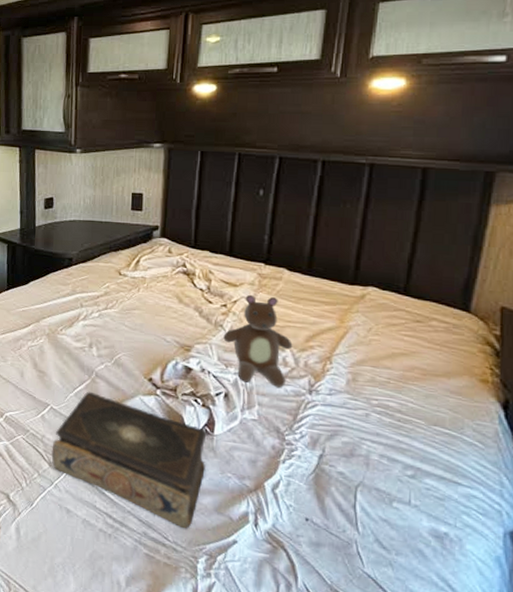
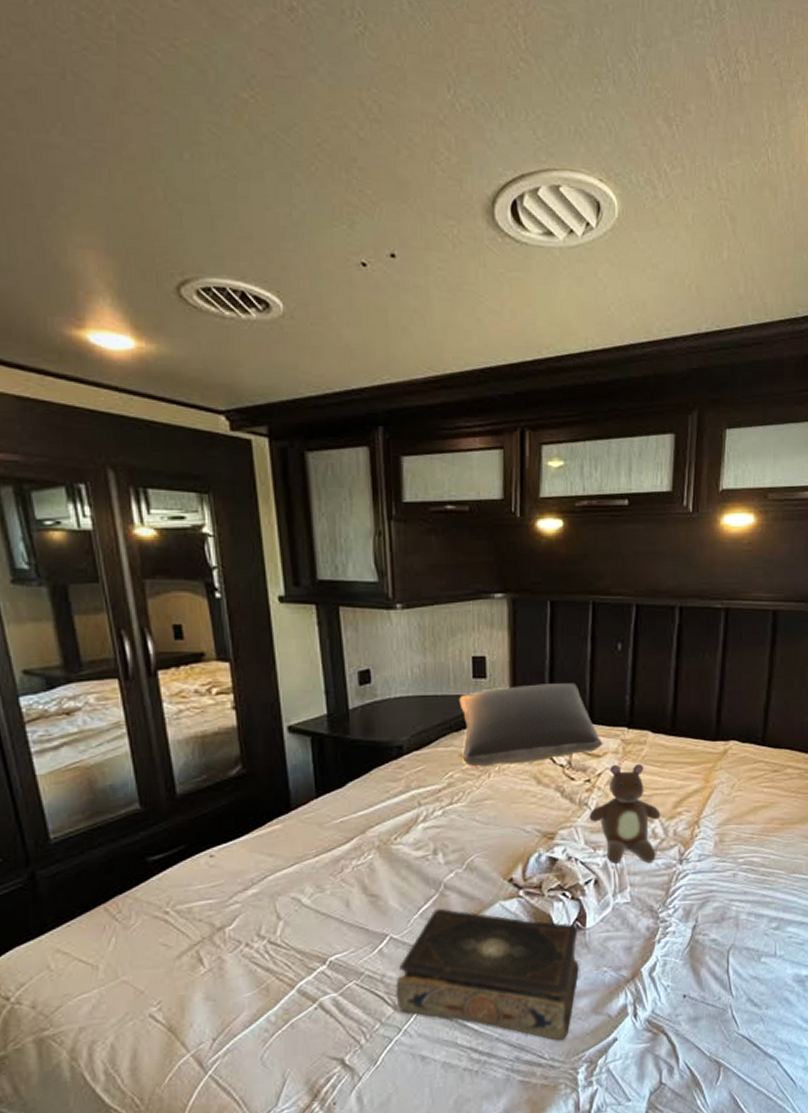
pillow: none [119,219,241,284] -> present [459,683,603,767]

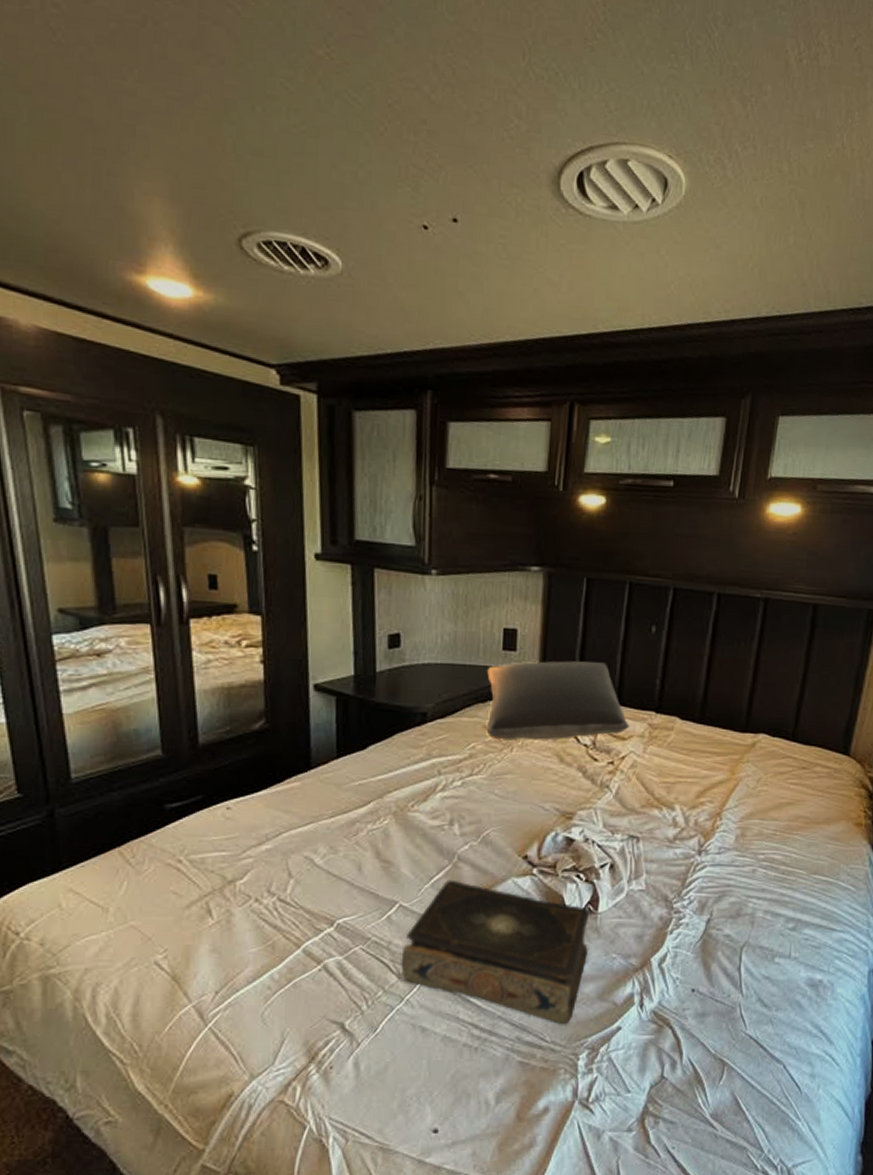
teddy bear: present [589,764,661,864] -> none [609,748,683,851]

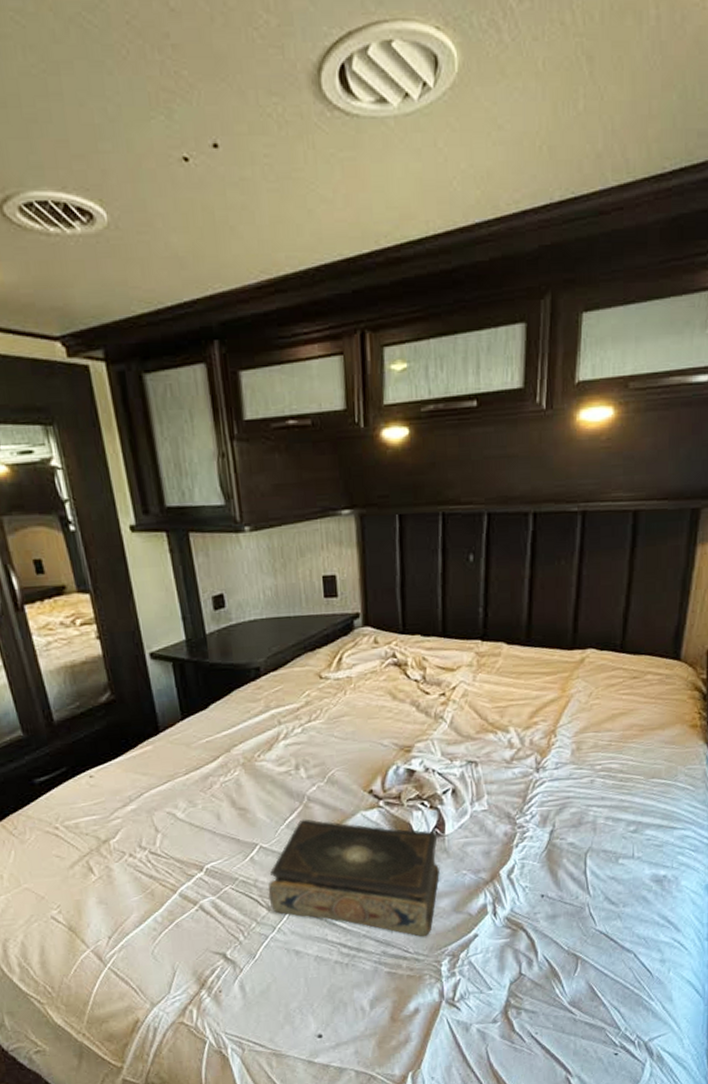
pillow: present [487,661,630,741] -> none [312,598,457,686]

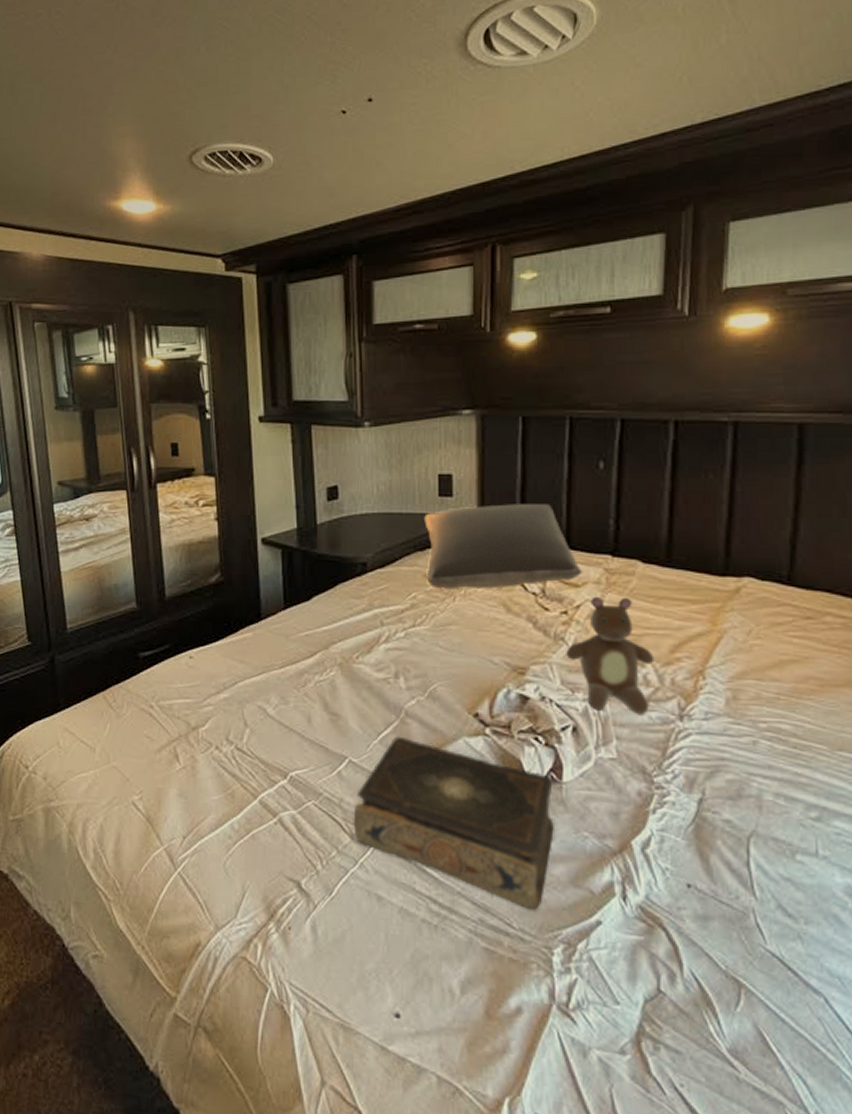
pillow: none [312,598,457,686] -> present [424,504,583,590]
teddy bear: none [445,676,517,774] -> present [566,596,654,714]

